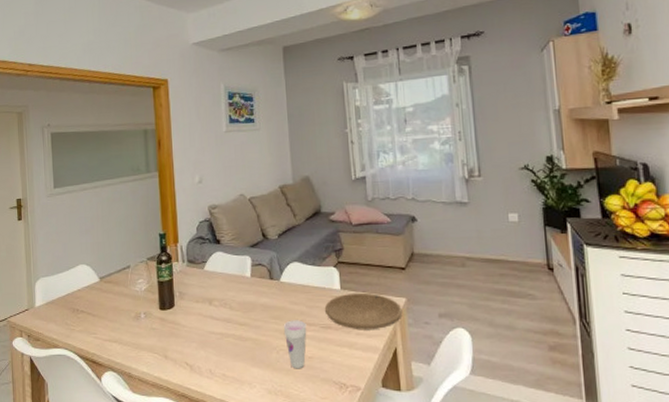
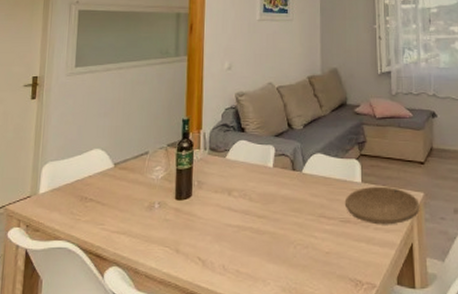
cup: present [283,320,307,369] -> none [302,213,326,265]

